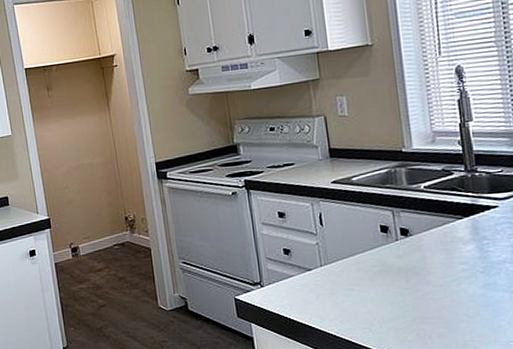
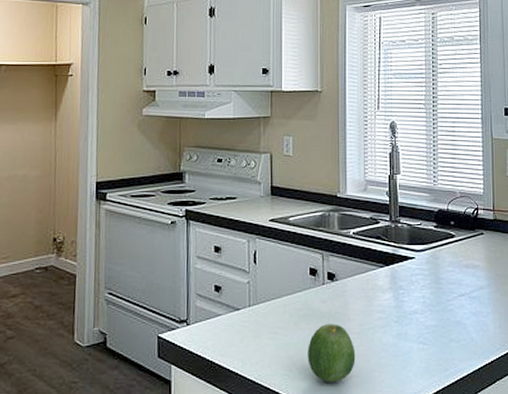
fruit: none [387,278,441,334] -> present [308,324,356,382]

